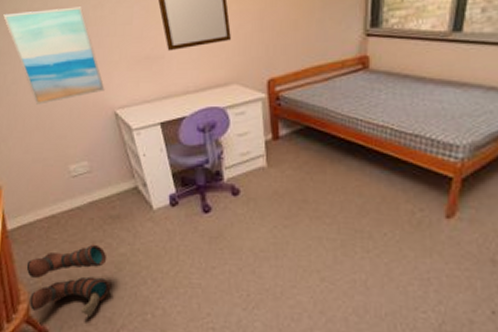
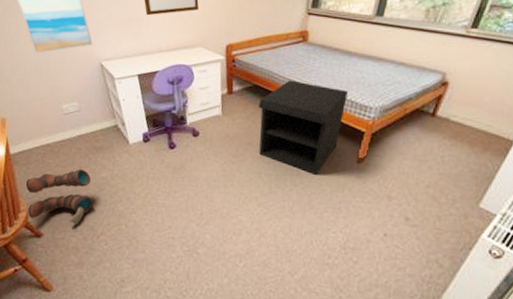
nightstand: none [313,118,427,236] -> present [259,80,349,175]

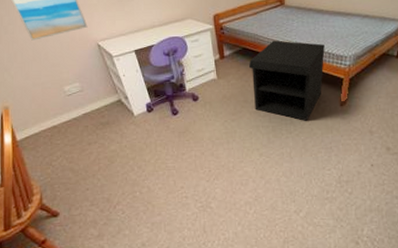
boots: present [25,168,93,226] -> none [36,145,105,200]

